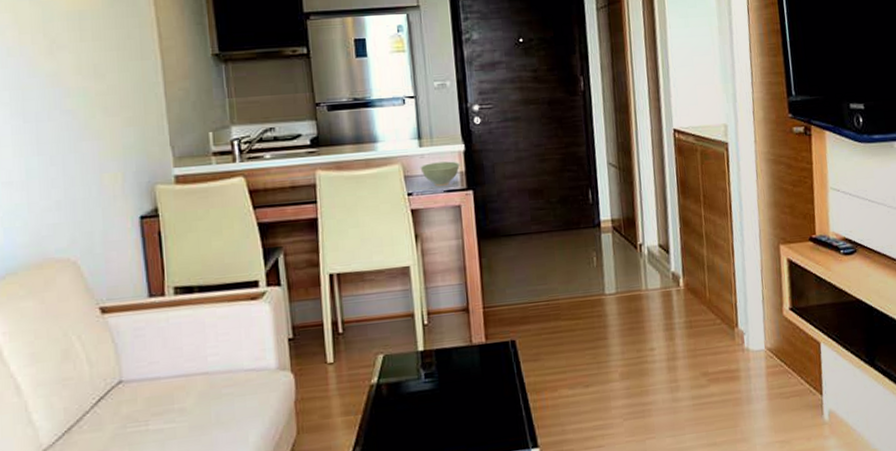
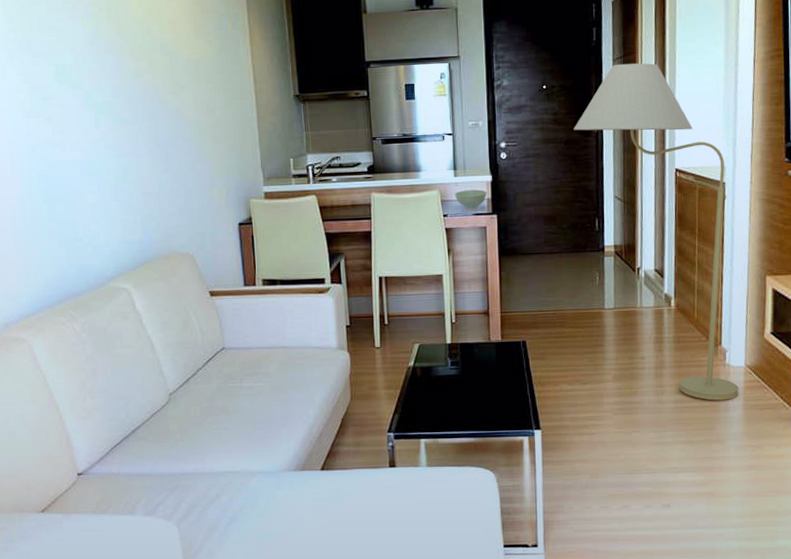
floor lamp: none [557,12,761,393] -> present [574,63,739,401]

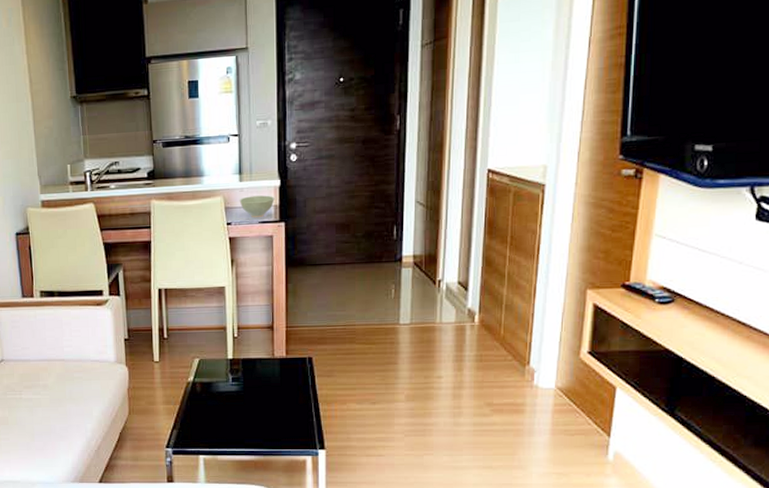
floor lamp: present [574,63,739,401] -> none [373,48,547,424]

